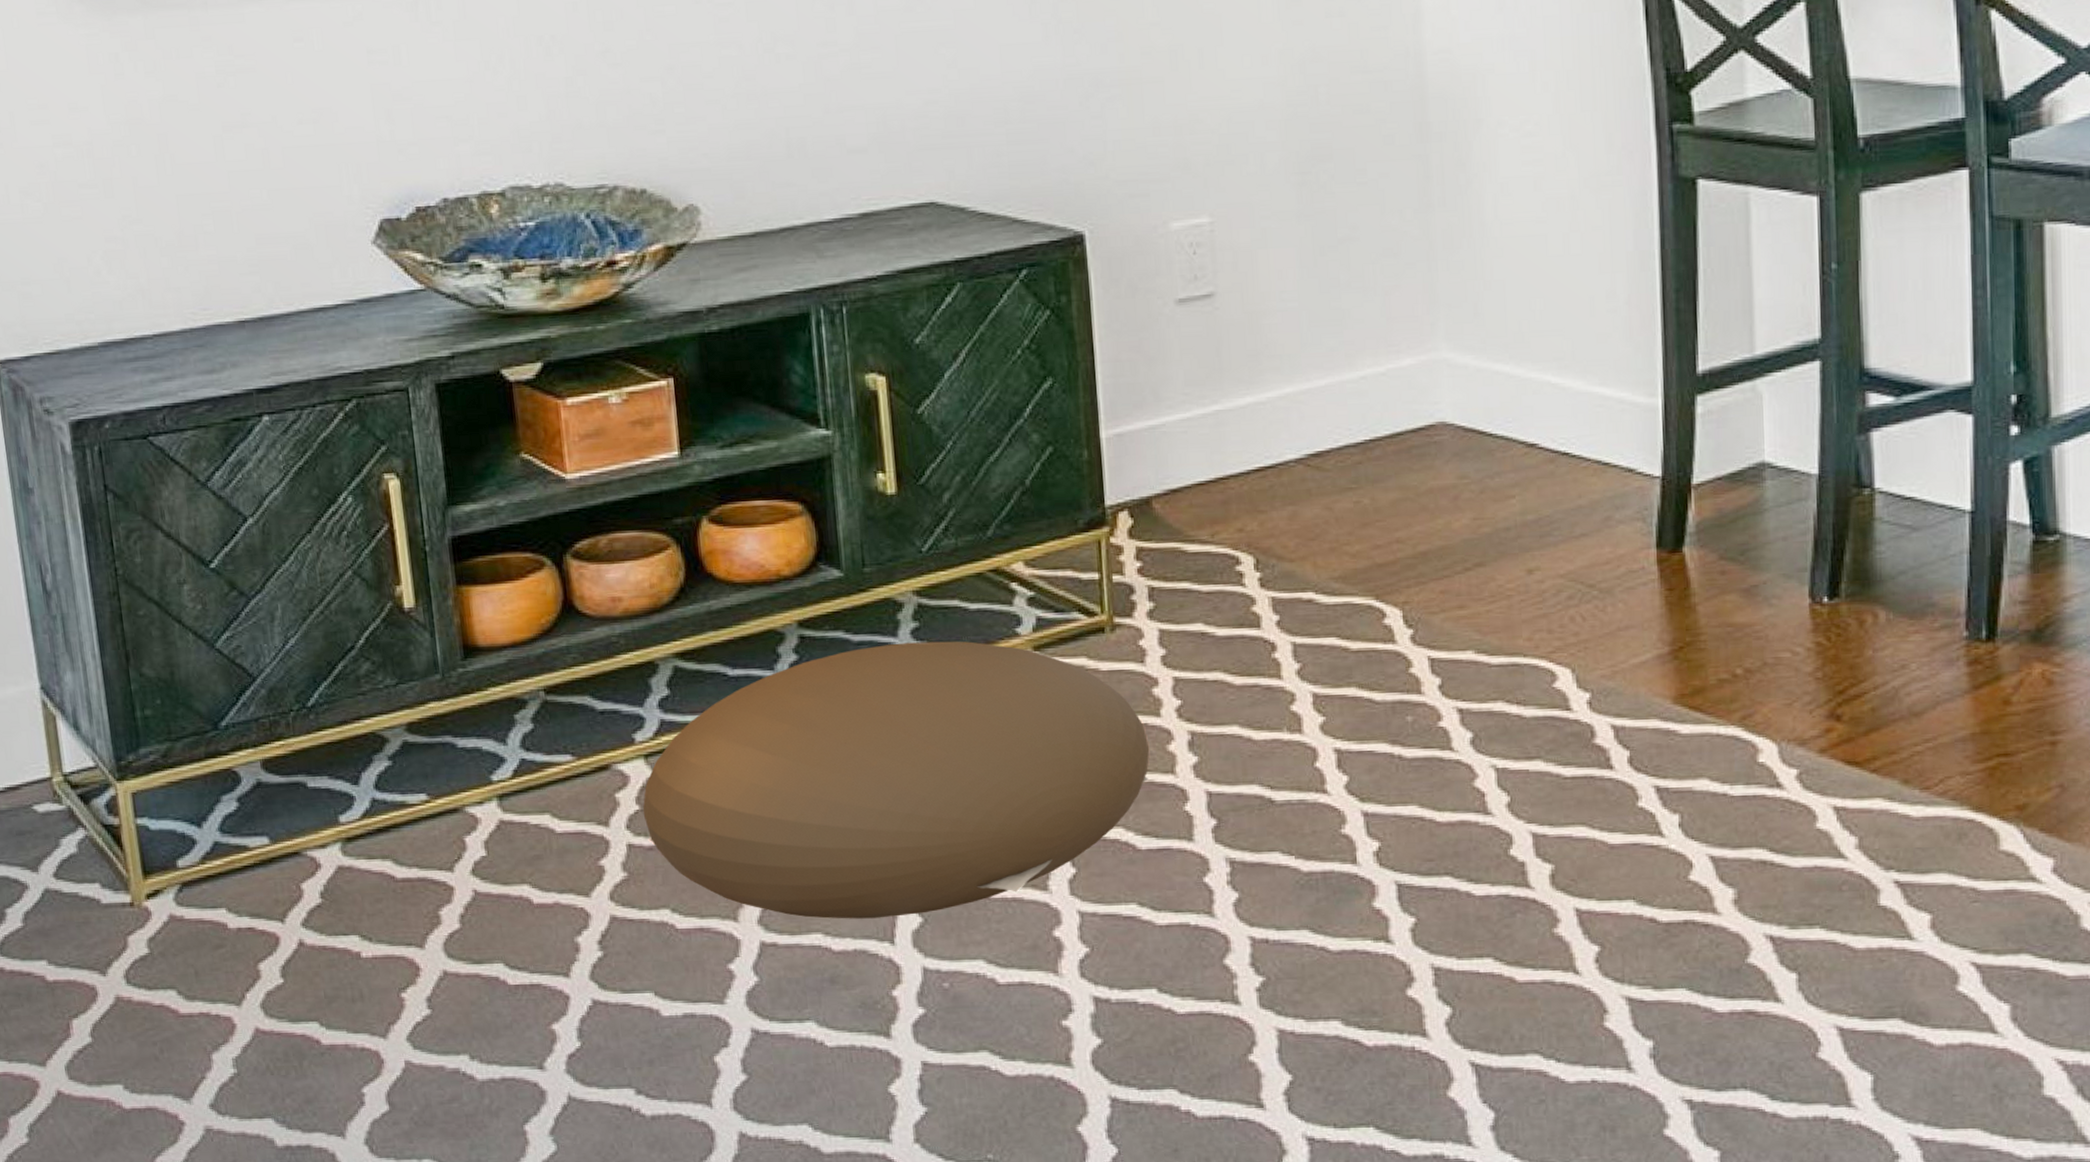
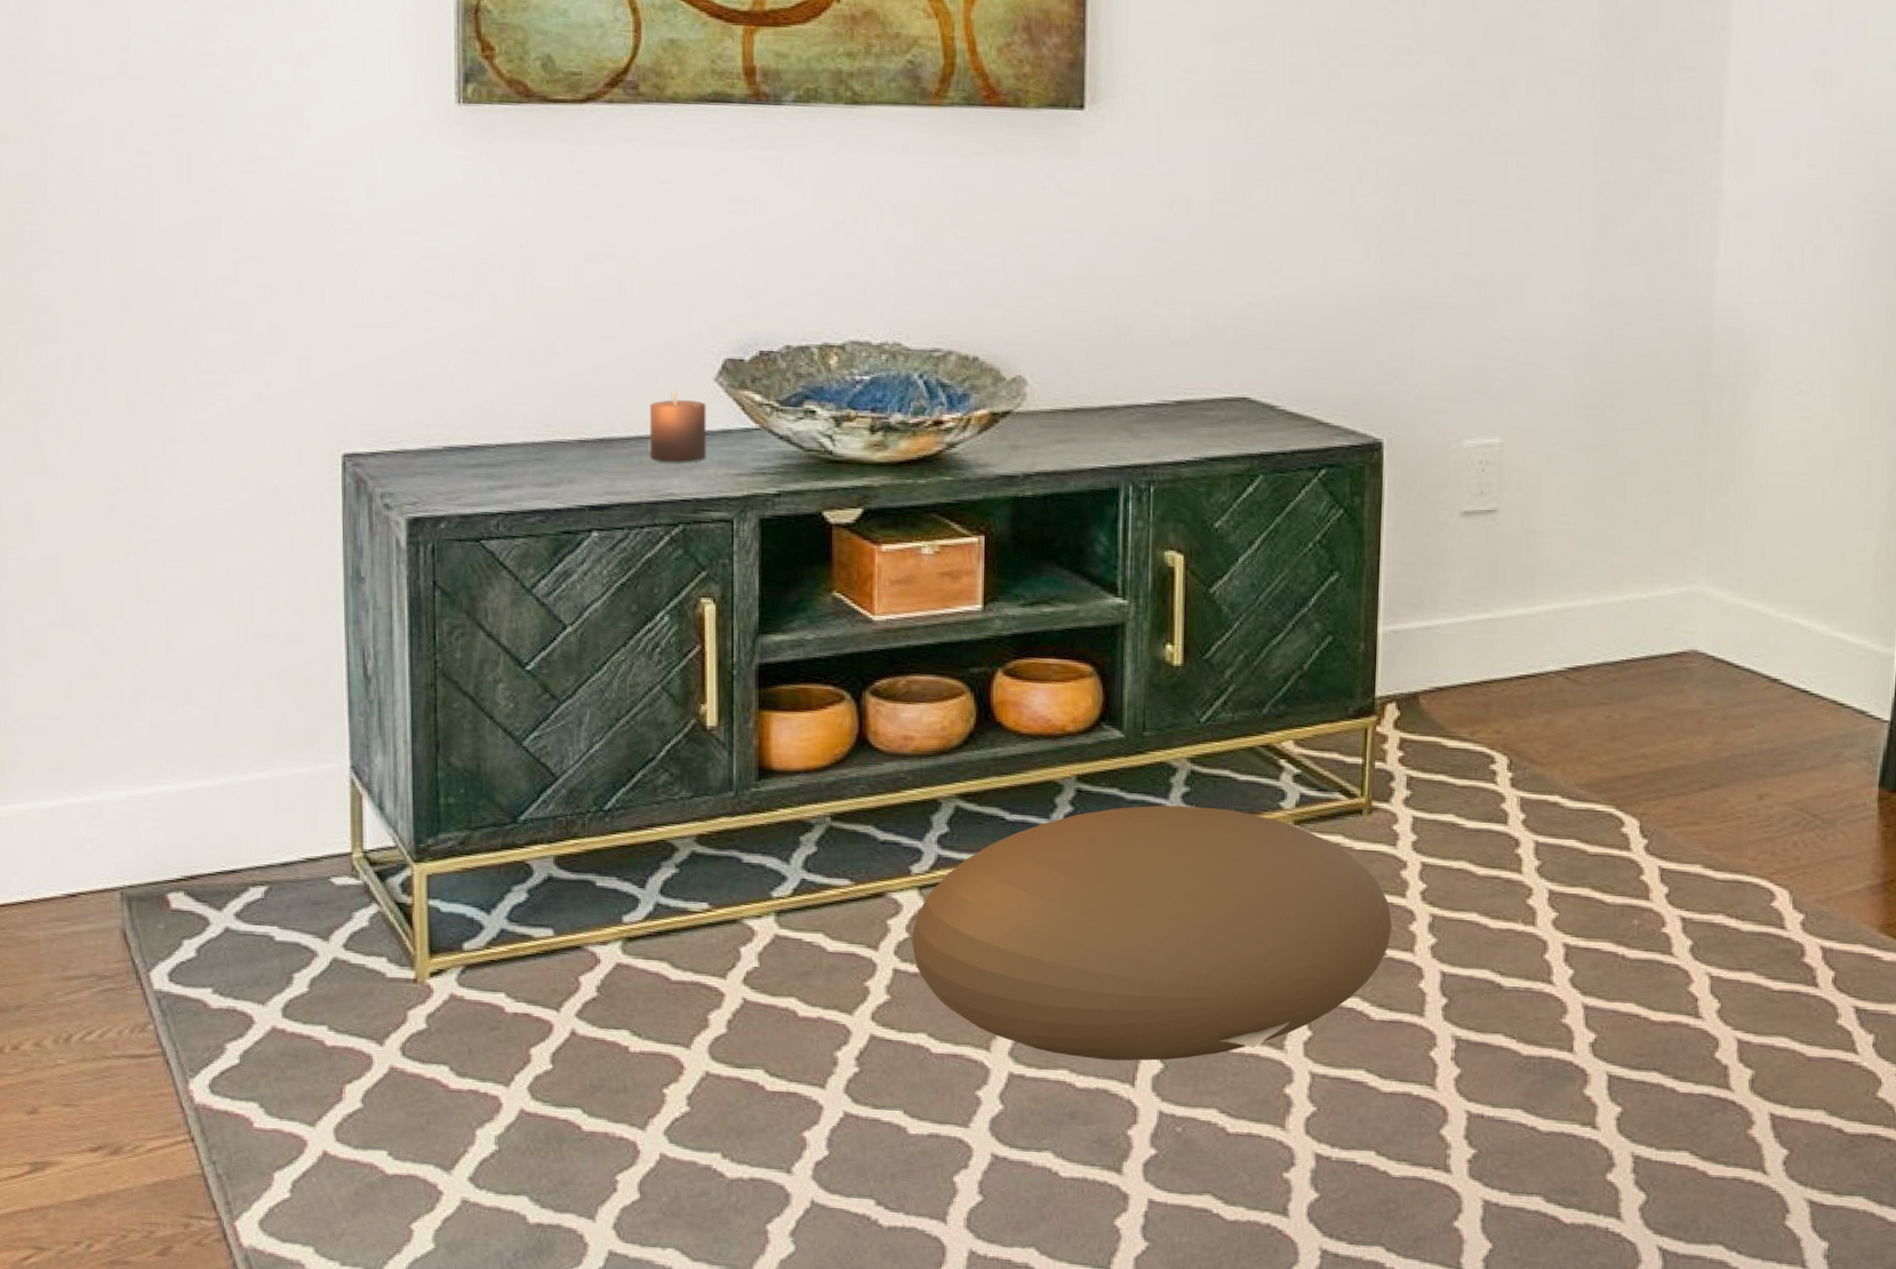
candle: none [307,257,372,335] -> present [649,389,706,463]

